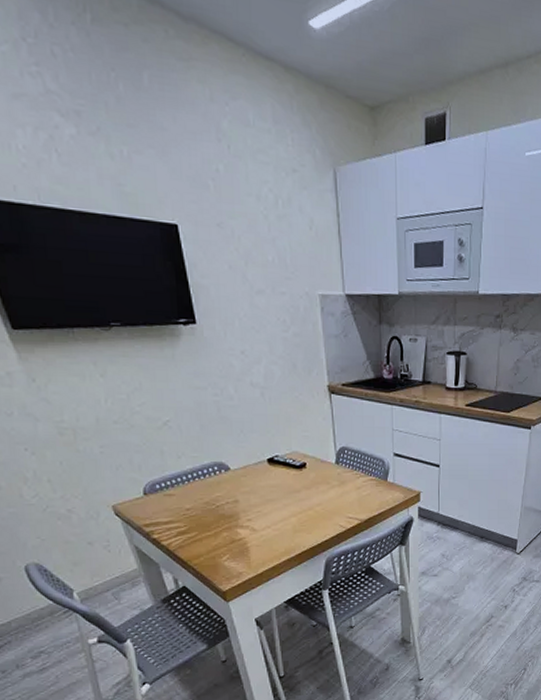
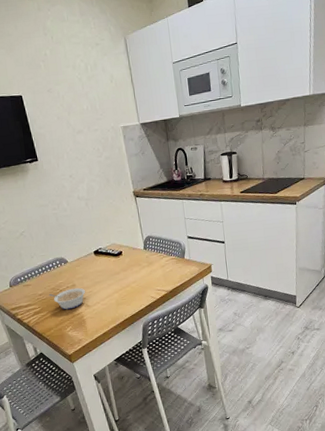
legume: none [199,505,253,533] -> present [48,287,86,310]

